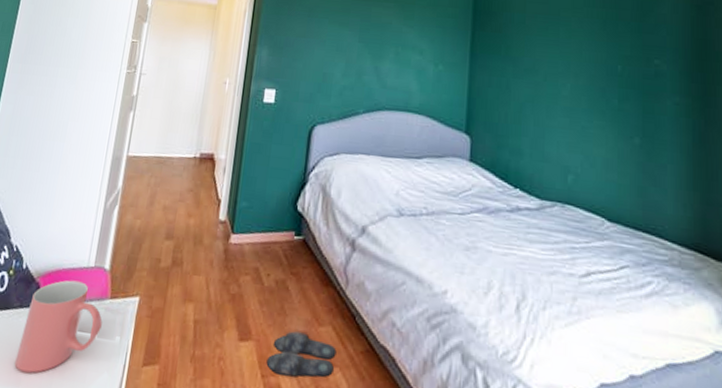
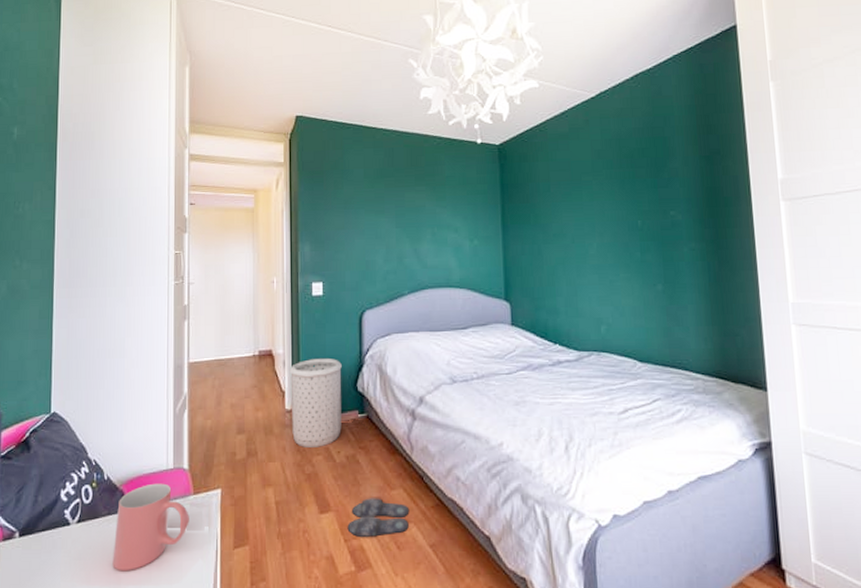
laundry basket: none [222,169,284,267] -> present [289,359,342,447]

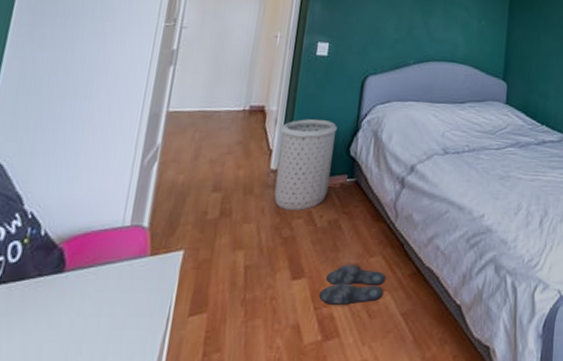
mug: present [112,483,189,570] -> none [34,242,142,341]

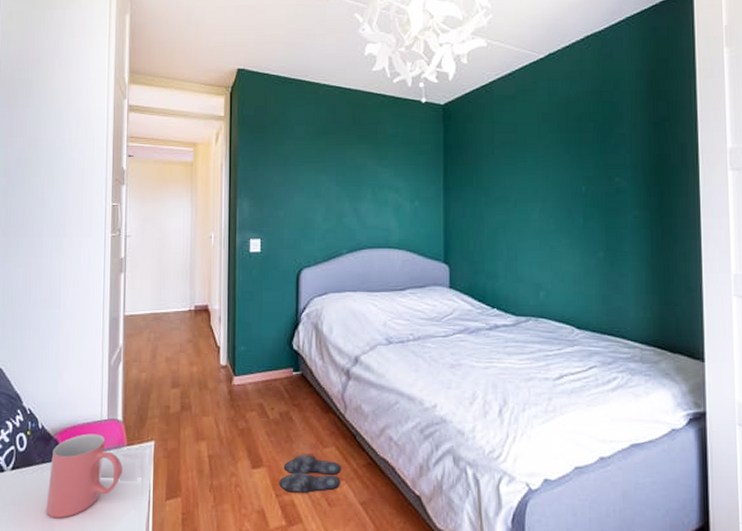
mug: none [34,242,142,341] -> present [46,433,123,518]
laundry basket: present [274,119,337,210] -> none [225,316,278,403]

